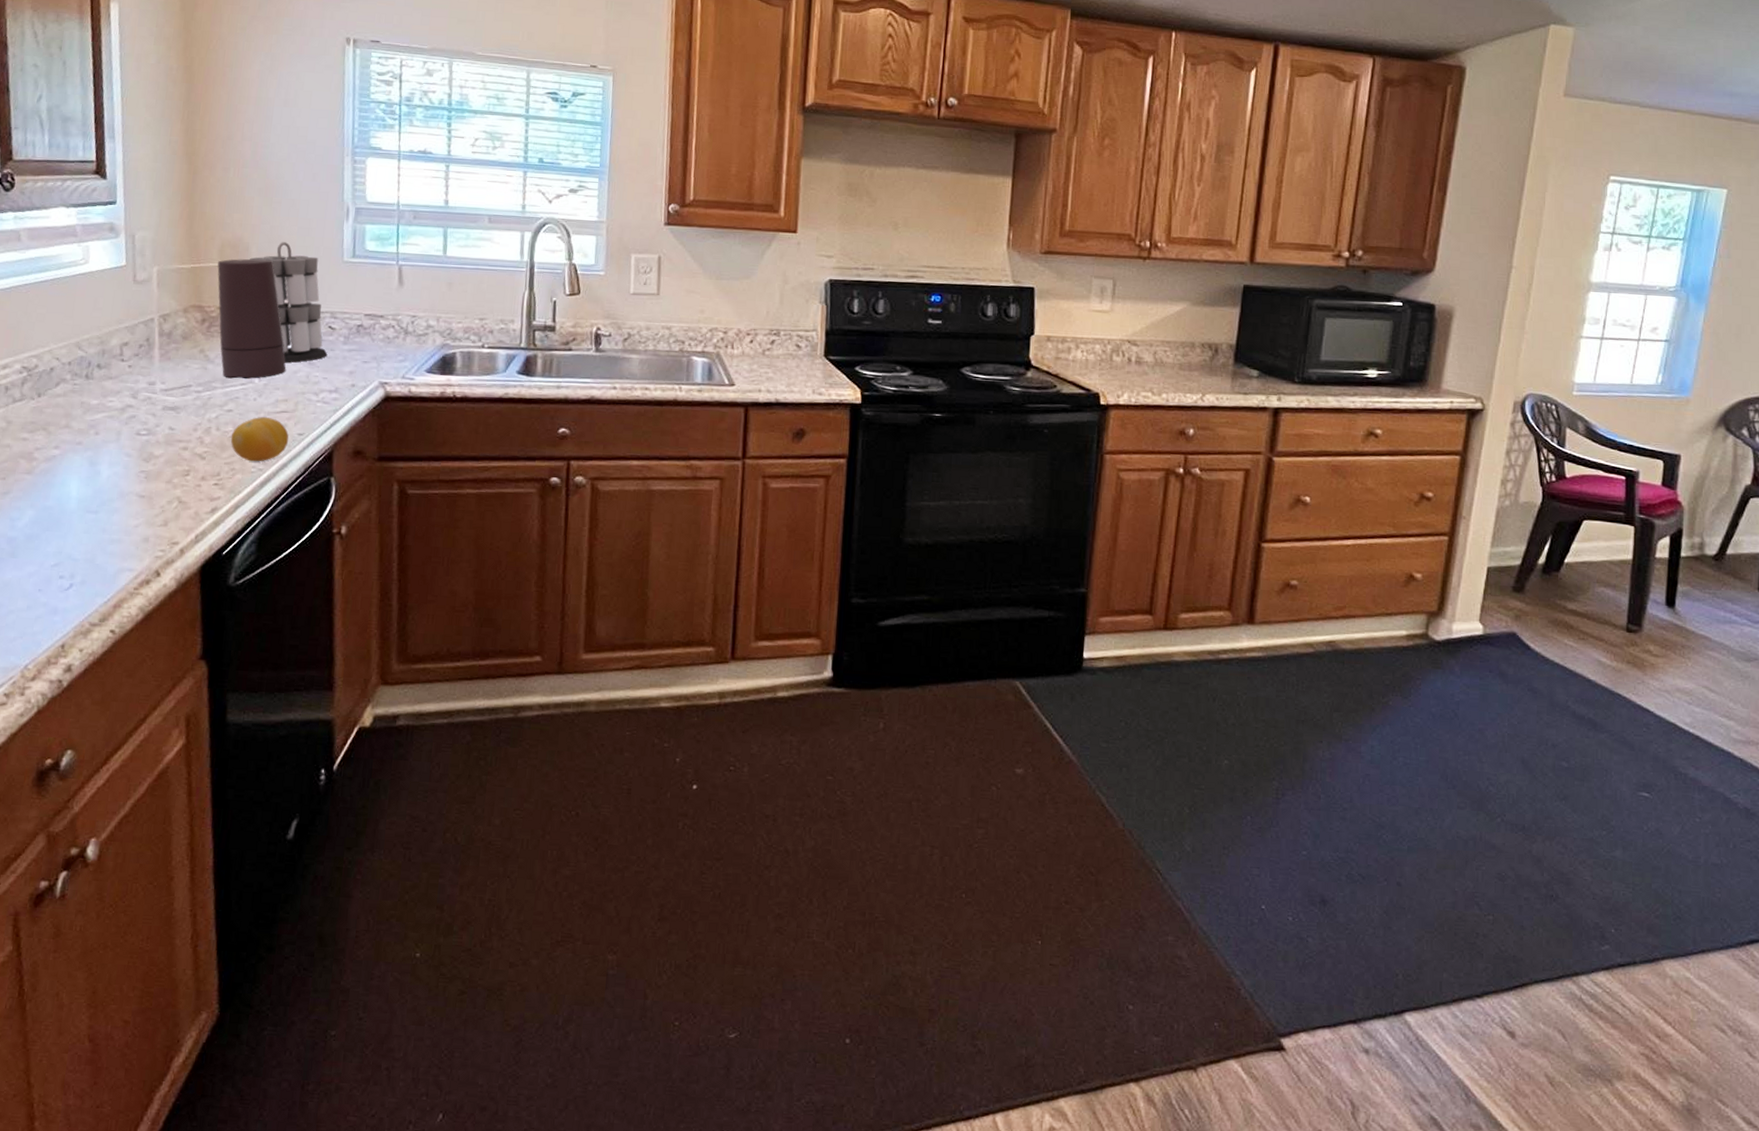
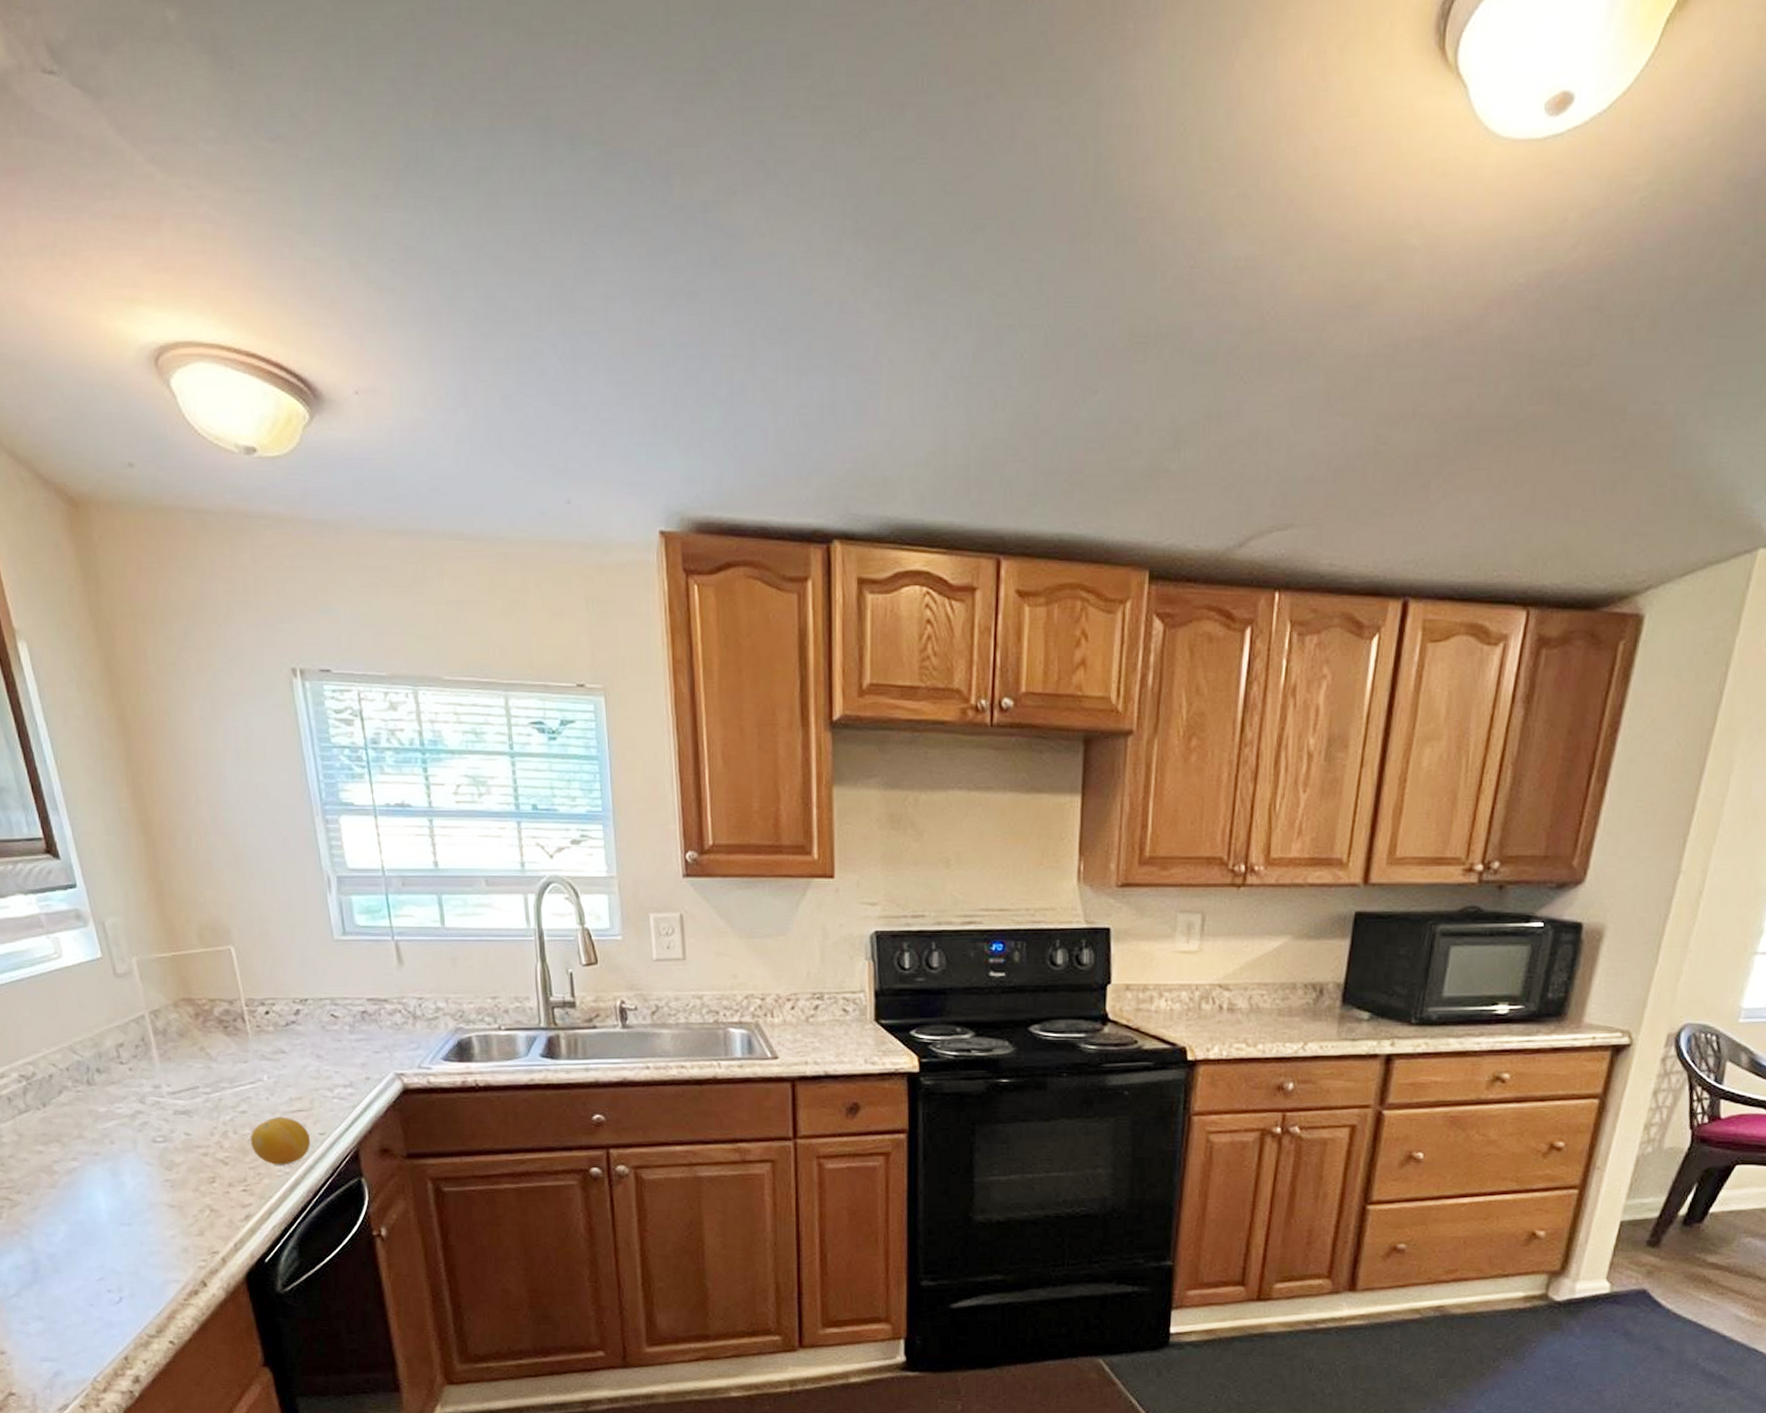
canister: present [217,258,286,379] -> none [198,942,294,1076]
spice rack: present [250,242,328,363] -> none [233,921,335,1057]

